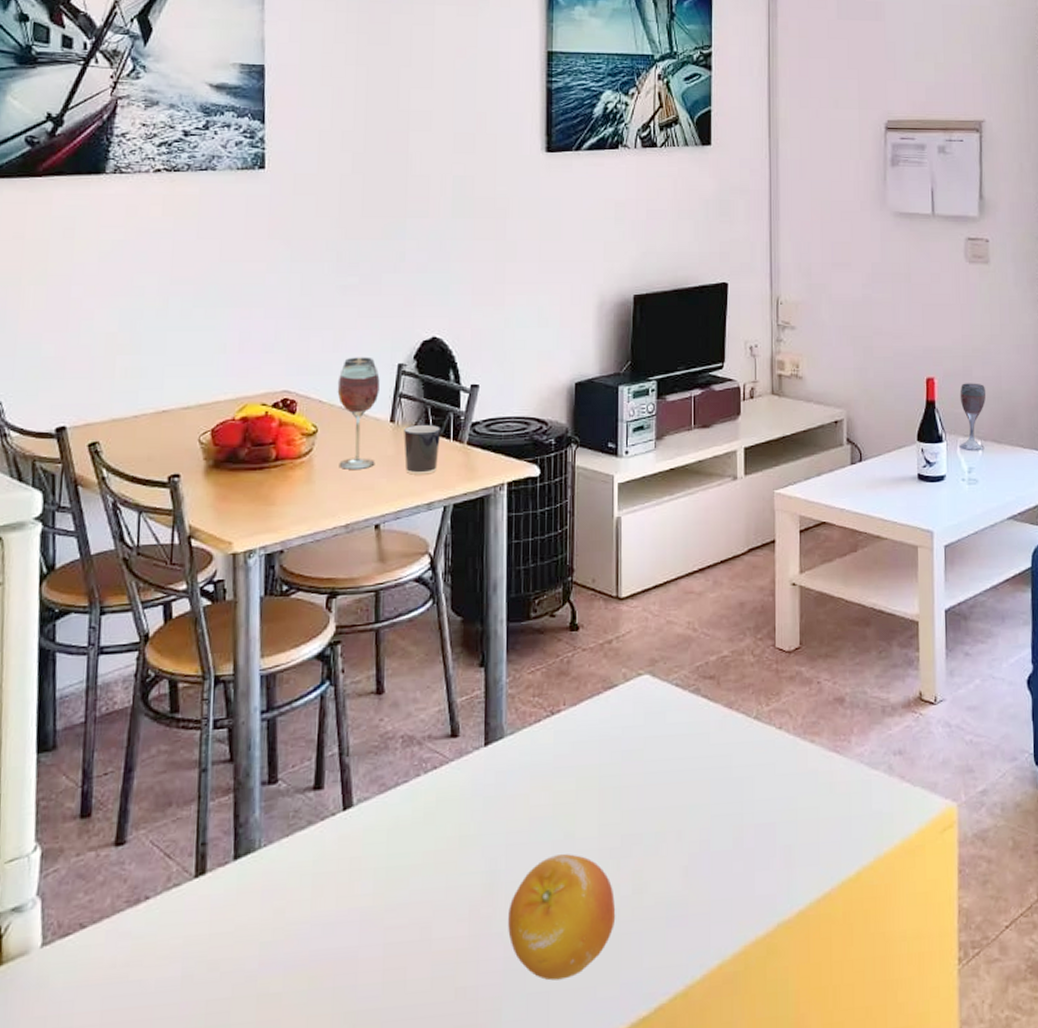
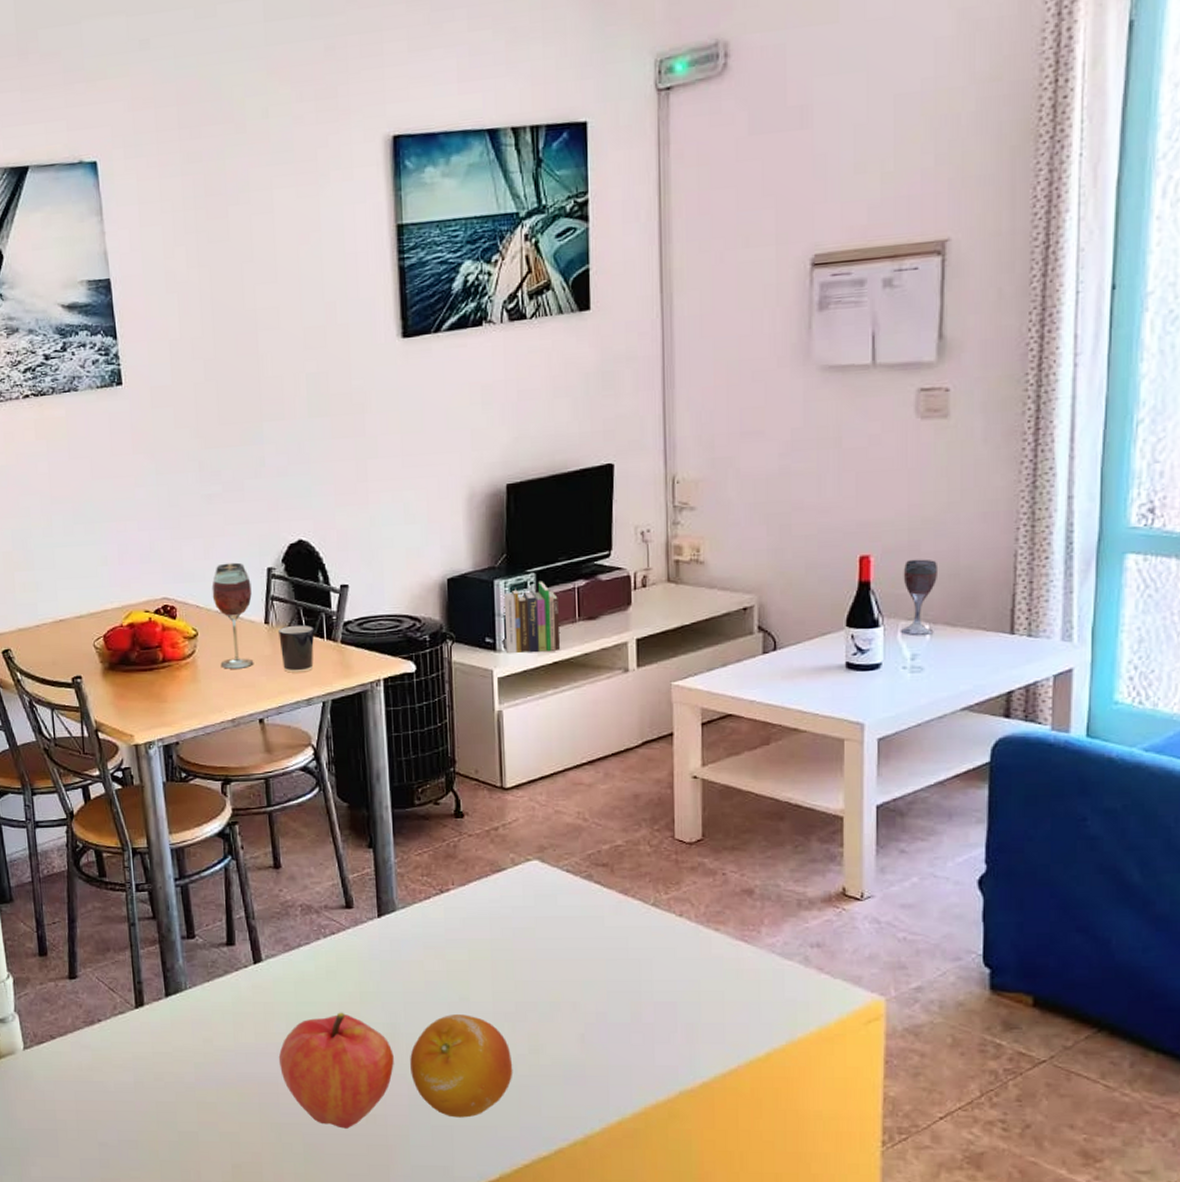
fruit: none [361,862,491,1010] -> present [278,1012,394,1129]
books: none [623,388,676,460] -> present [502,580,560,654]

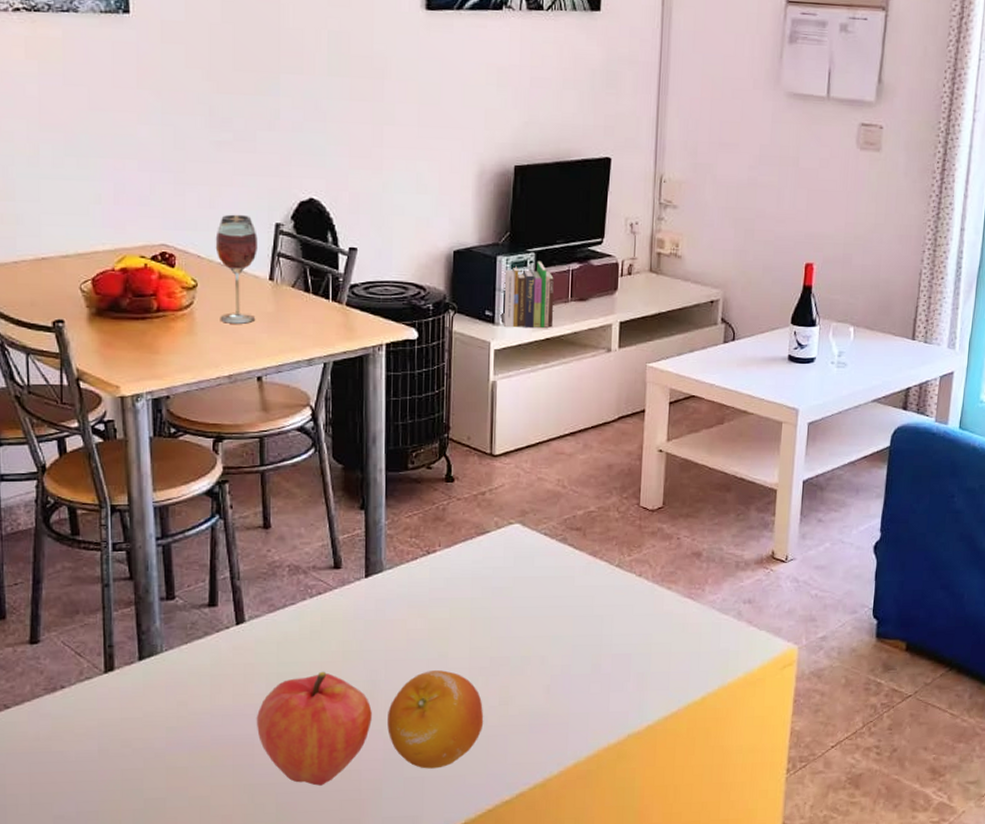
mug: present [278,624,315,674] -> none [283,283,320,333]
cup: present [900,559,939,637] -> none [831,270,864,337]

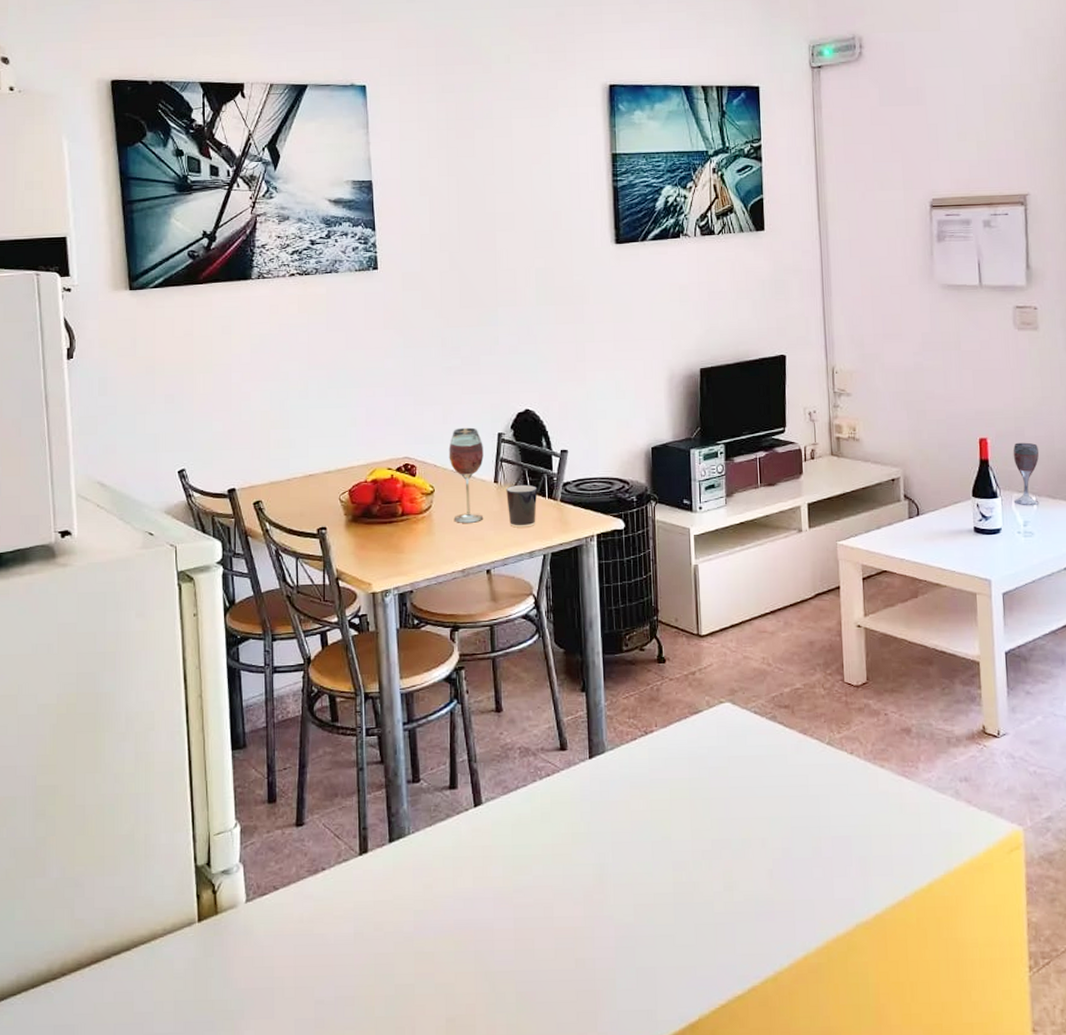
fruit: present [256,671,372,786] -> none [494,854,602,975]
mug: none [283,283,320,333] -> present [506,484,538,529]
fruit: present [387,670,484,769] -> none [617,853,710,959]
books: present [500,260,554,329] -> none [697,451,745,515]
cup: none [831,270,864,337] -> present [1012,442,1040,506]

